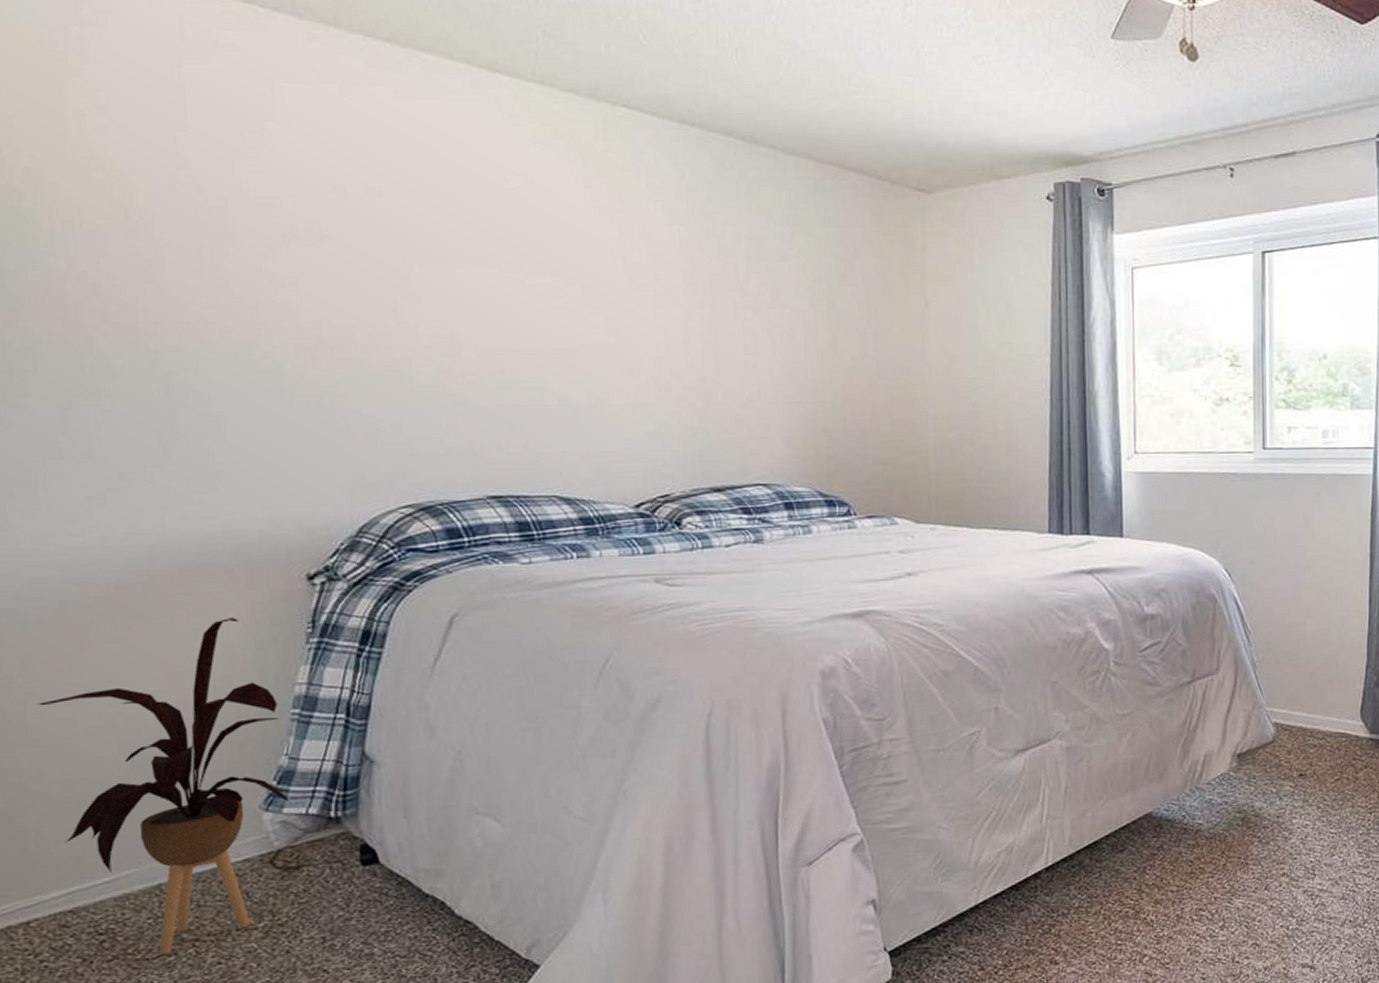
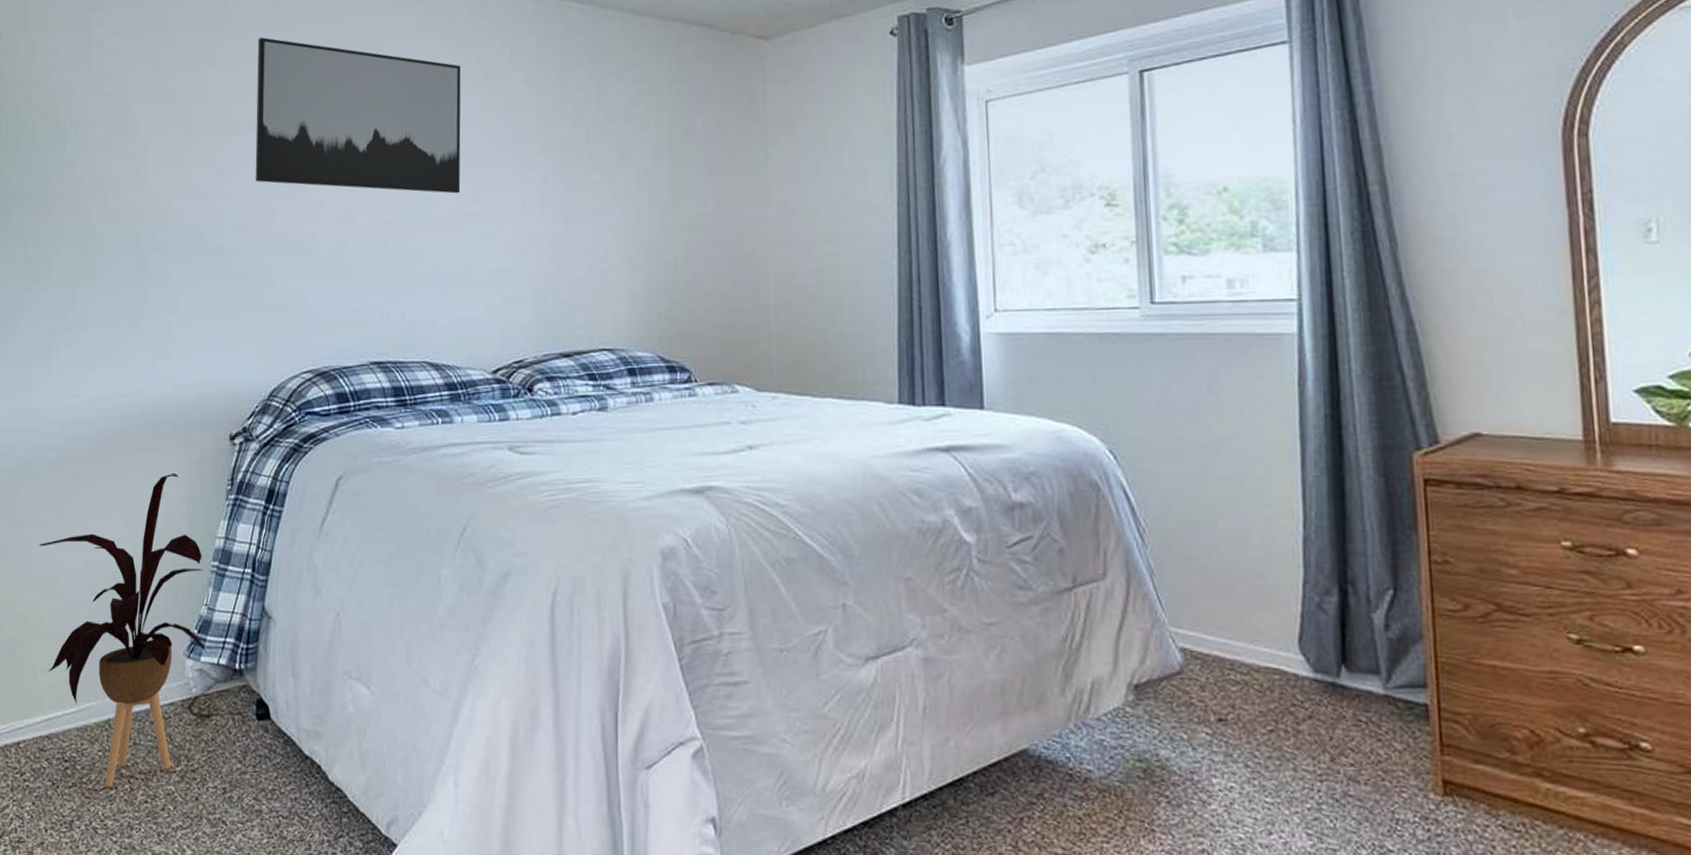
wall art: none [318,133,592,324] -> present [255,37,461,194]

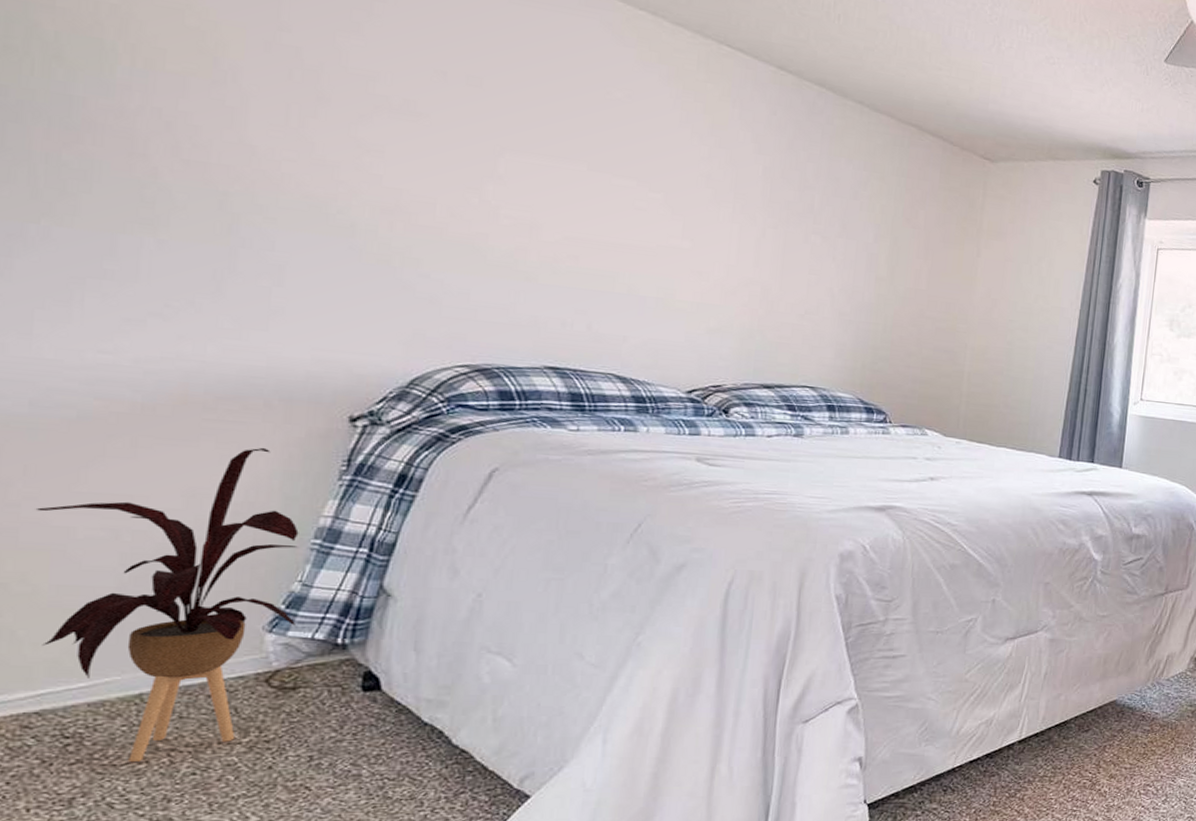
wall art: present [255,37,461,194] -> none [410,21,684,228]

